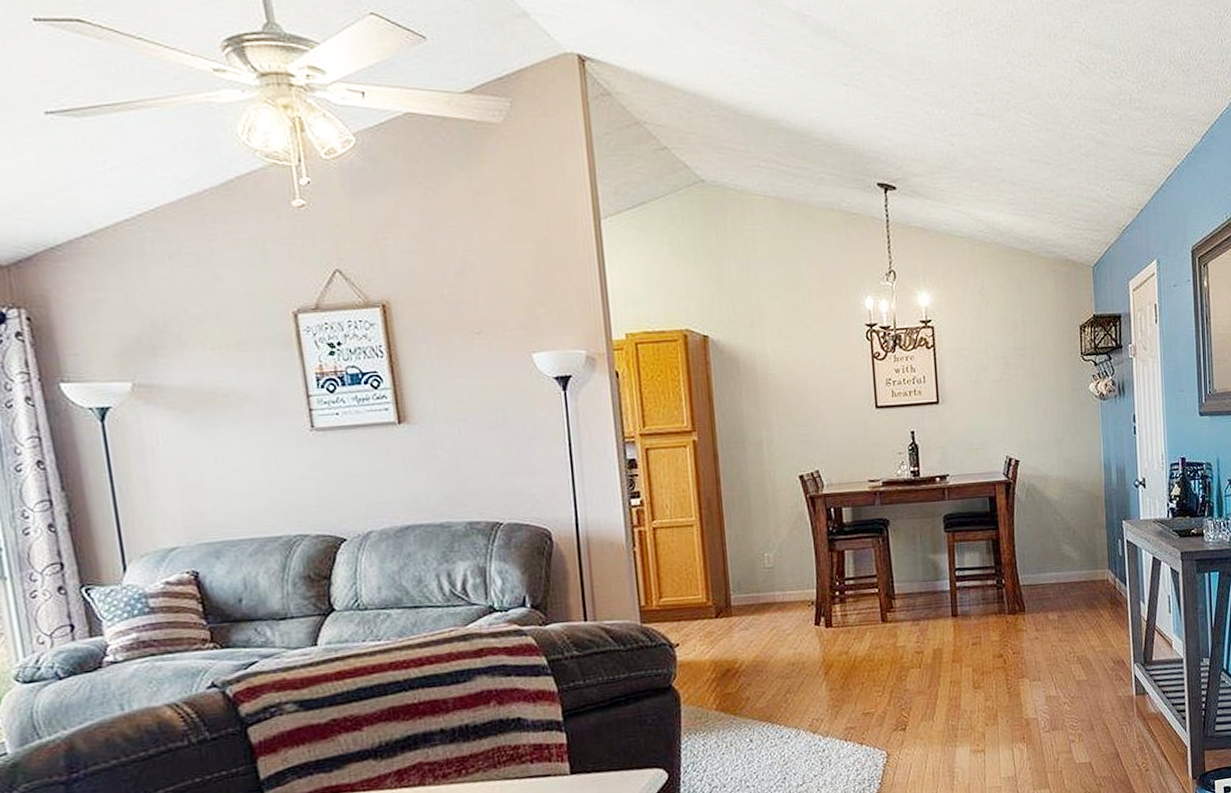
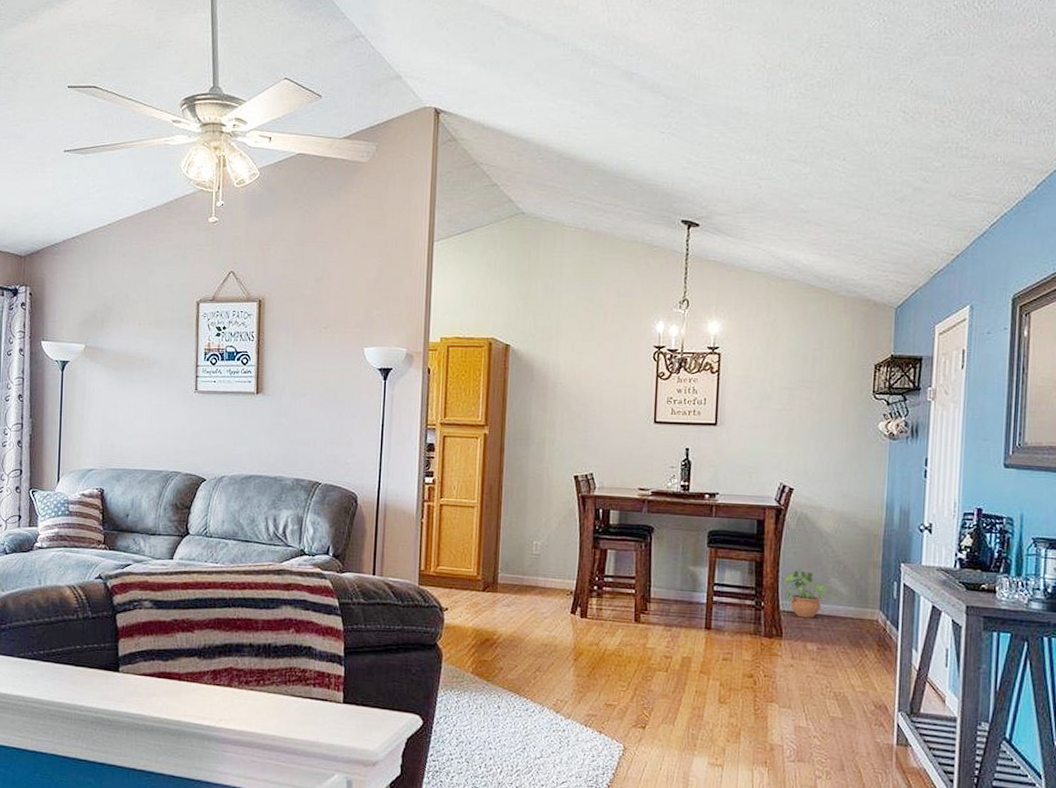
potted plant: none [1018,538,1060,589] -> present [782,567,827,618]

